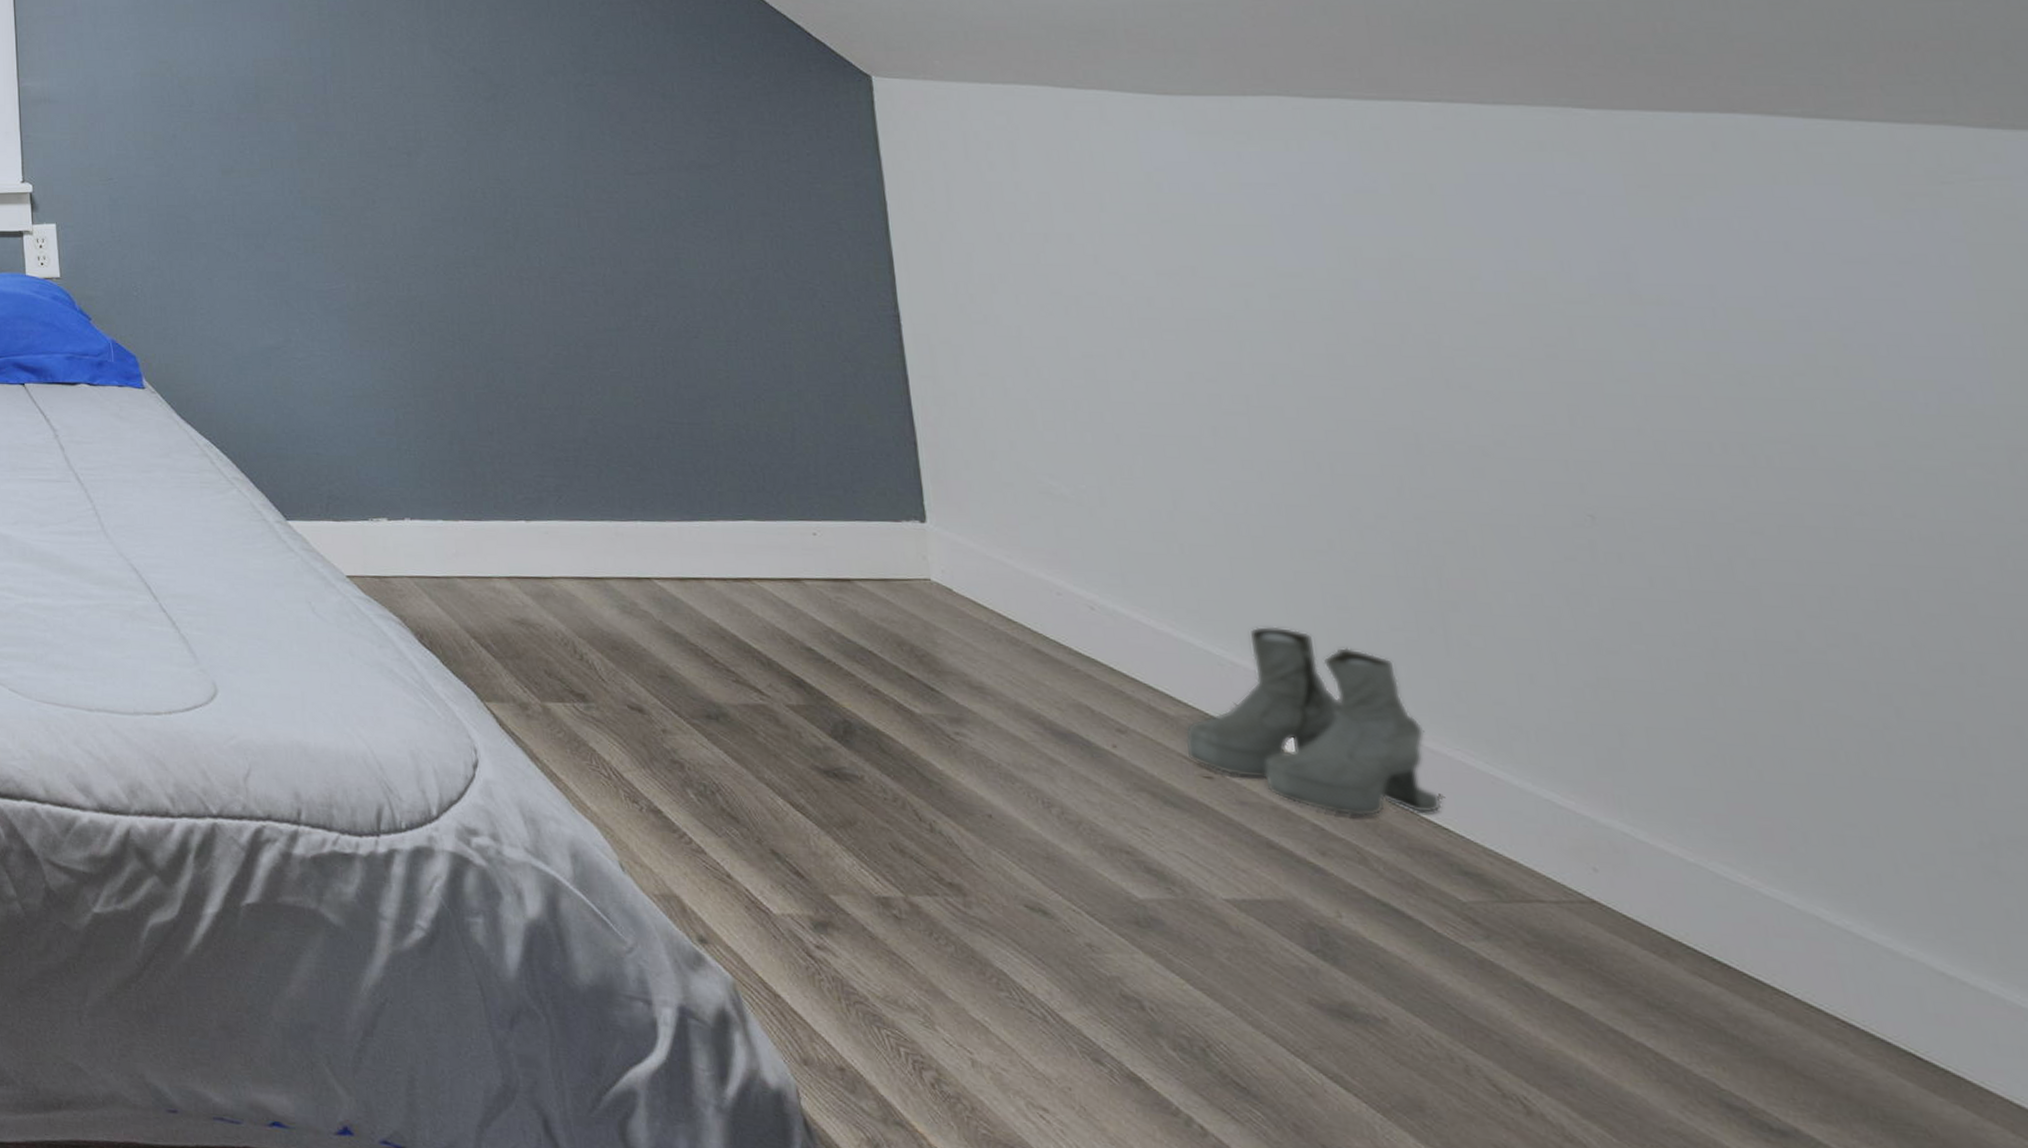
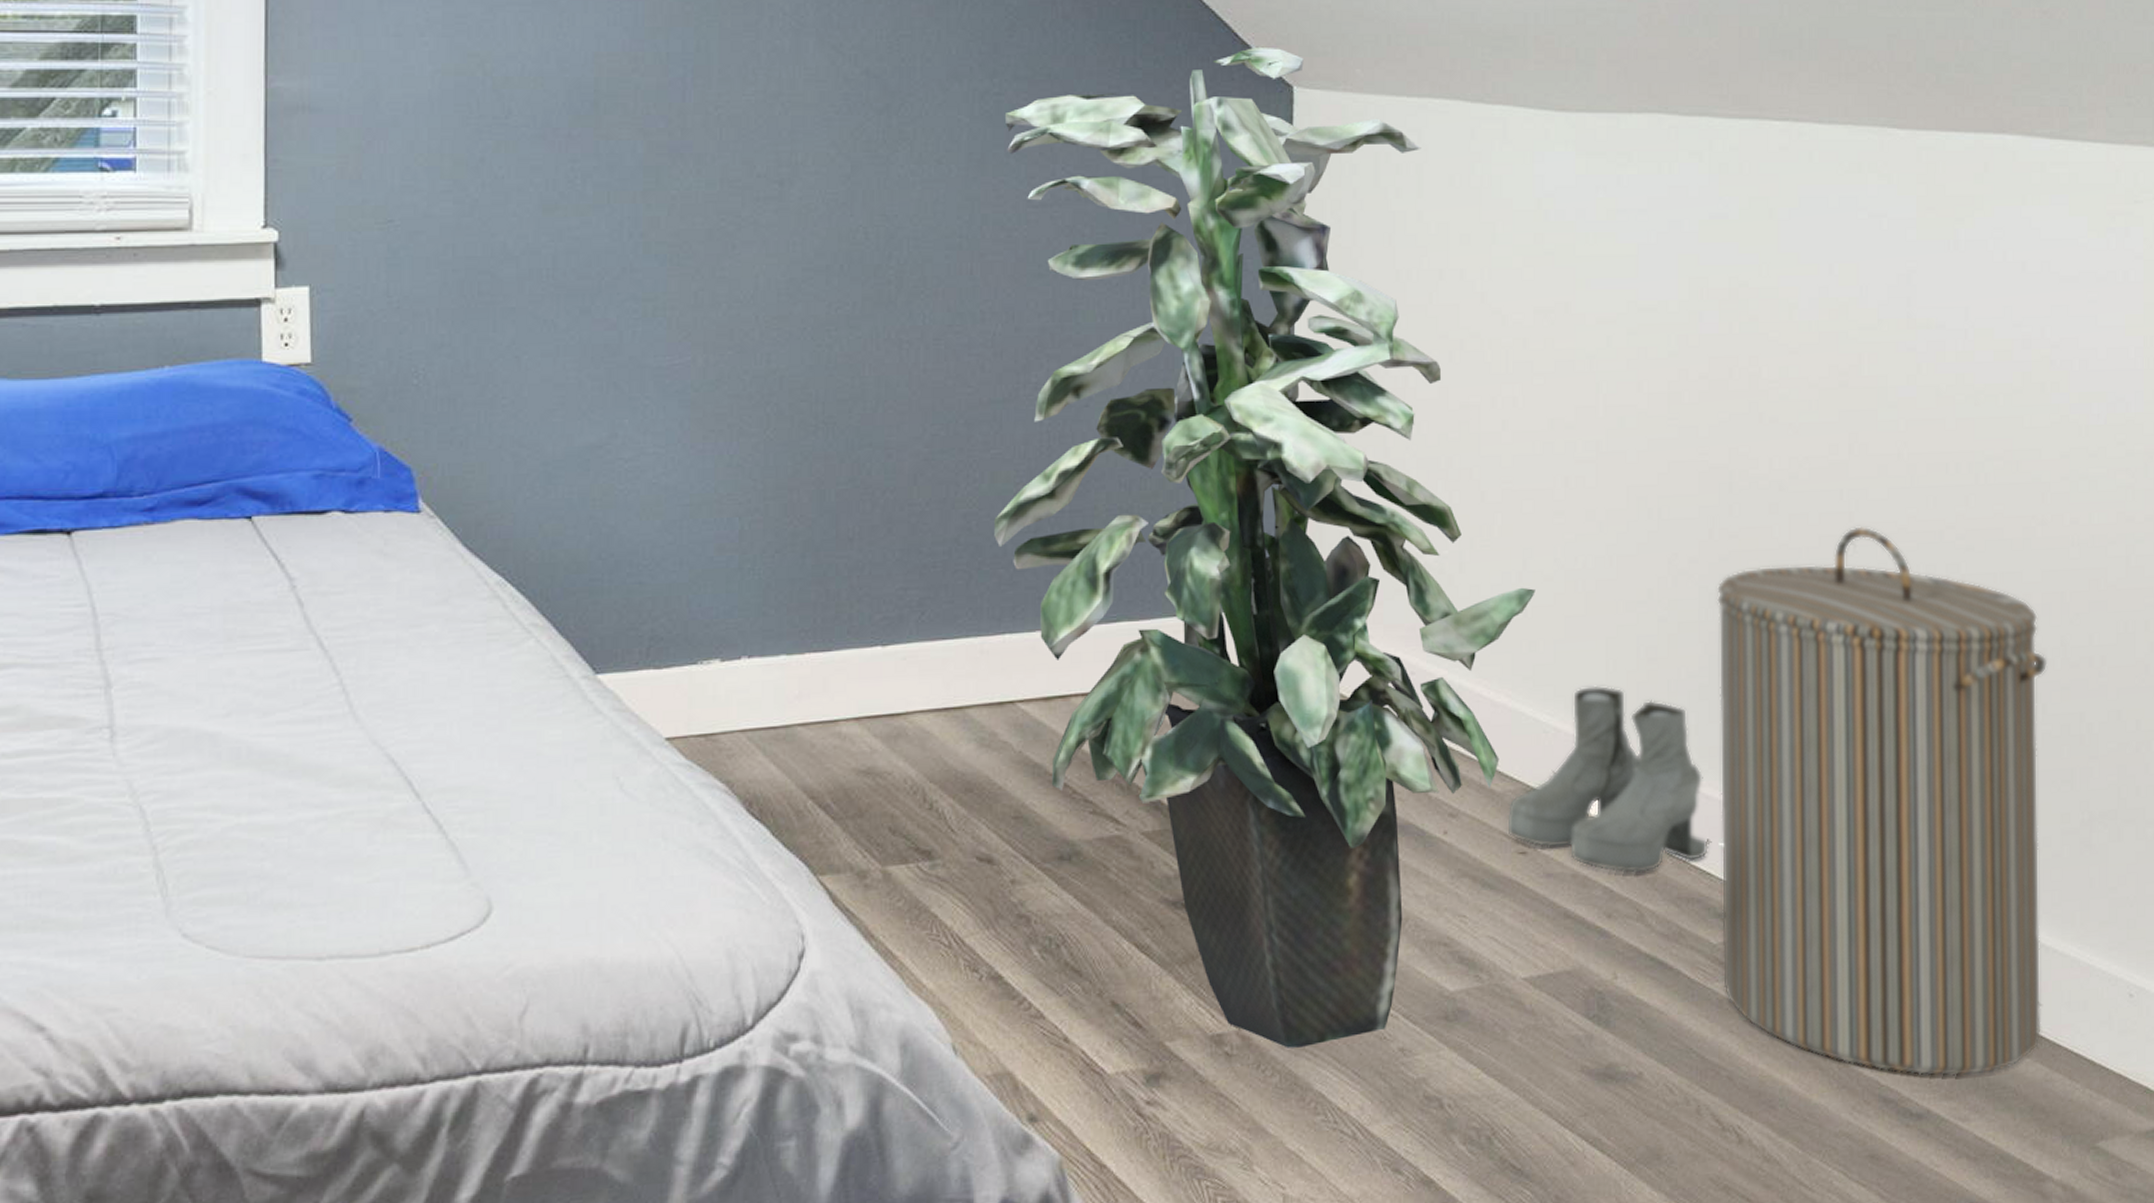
indoor plant: none [597,44,1191,925] -> present [994,48,1535,1048]
laundry hamper: none [1416,498,1958,1104] -> present [1717,526,2048,1077]

